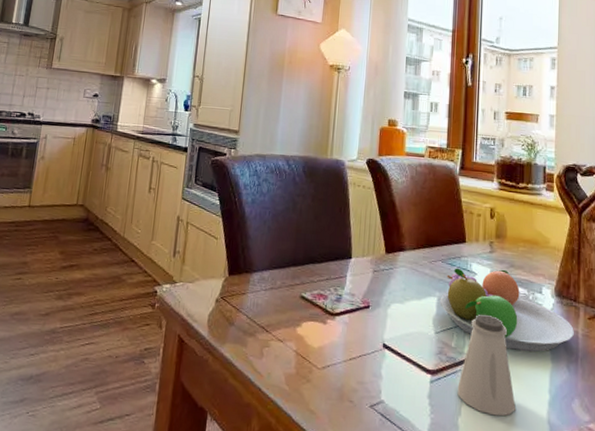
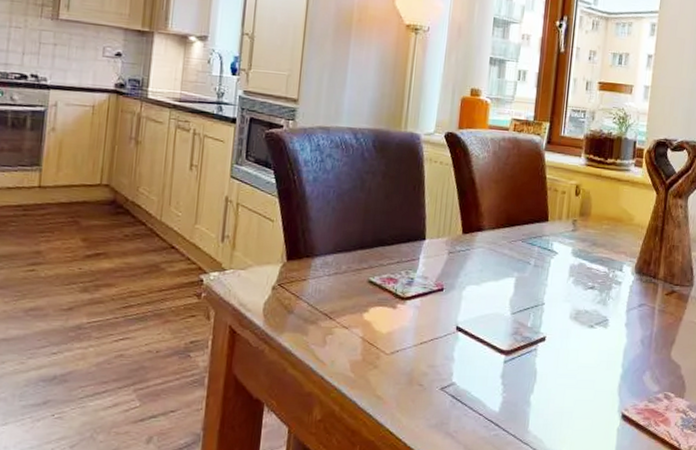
fruit bowl: present [439,268,574,352] -> none [517,247,651,328]
saltshaker: present [457,314,516,416] -> none [531,293,588,392]

